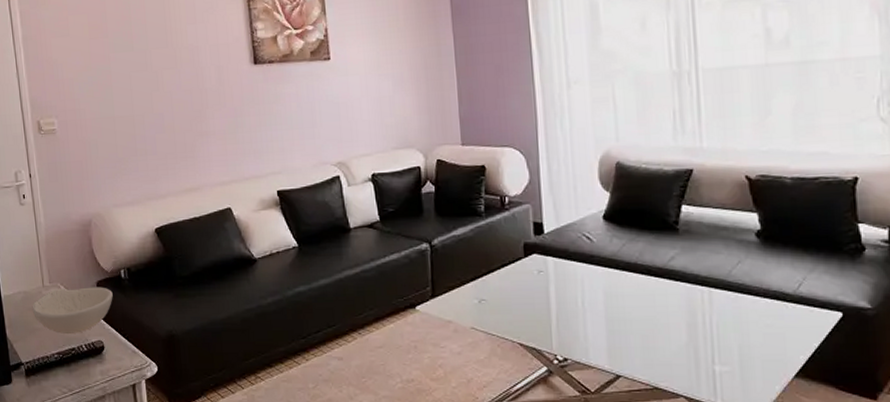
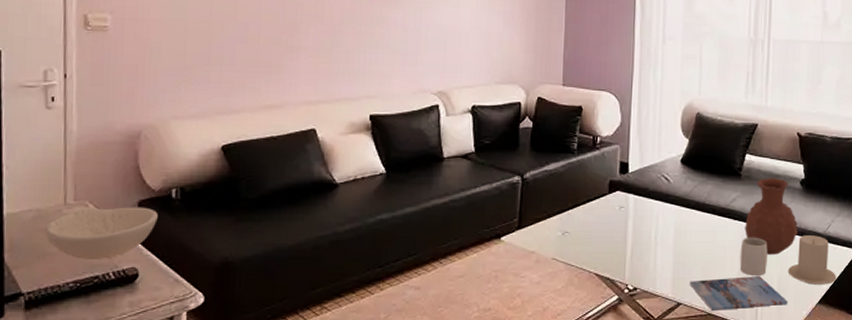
magazine: none [628,345,754,384] -> present [690,276,788,310]
mug: none [686,300,723,344] -> present [740,237,768,275]
vase: none [689,229,760,320] -> present [745,177,799,255]
candle: none [750,296,818,355] -> present [788,235,837,285]

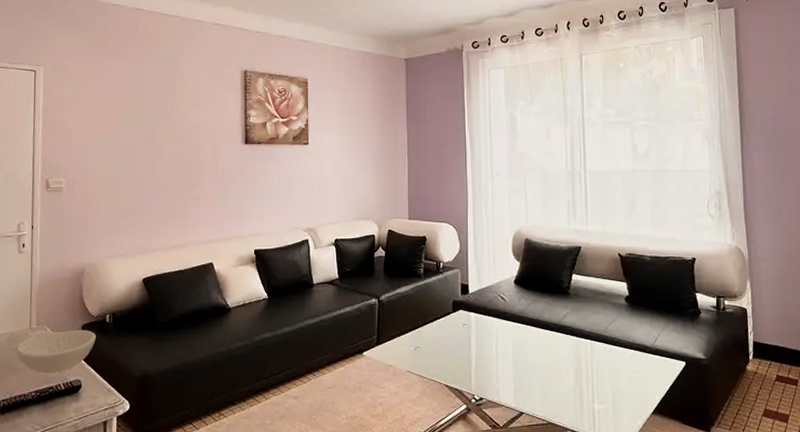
magazine: present [690,276,788,310] -> none [530,387,623,420]
mug: present [740,237,768,275] -> none [574,350,600,386]
vase: present [745,177,799,255] -> none [576,294,628,367]
candle: present [788,235,837,285] -> none [620,348,669,395]

